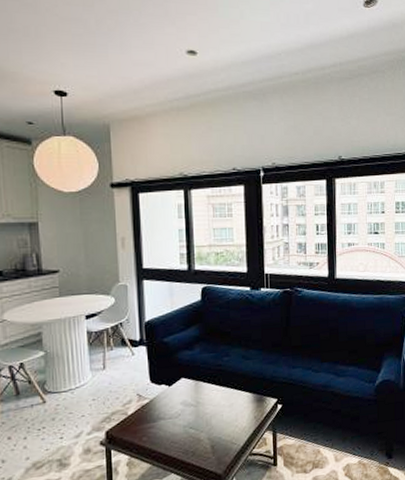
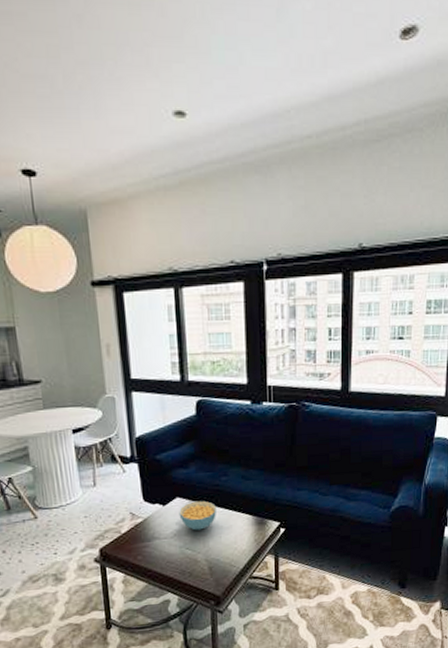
cereal bowl: none [184,380,220,410] -> present [179,500,217,530]

